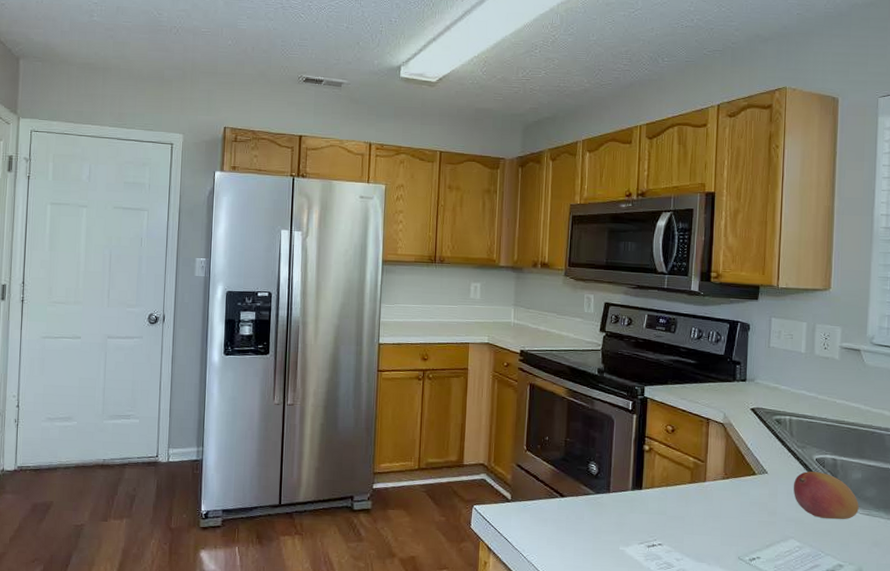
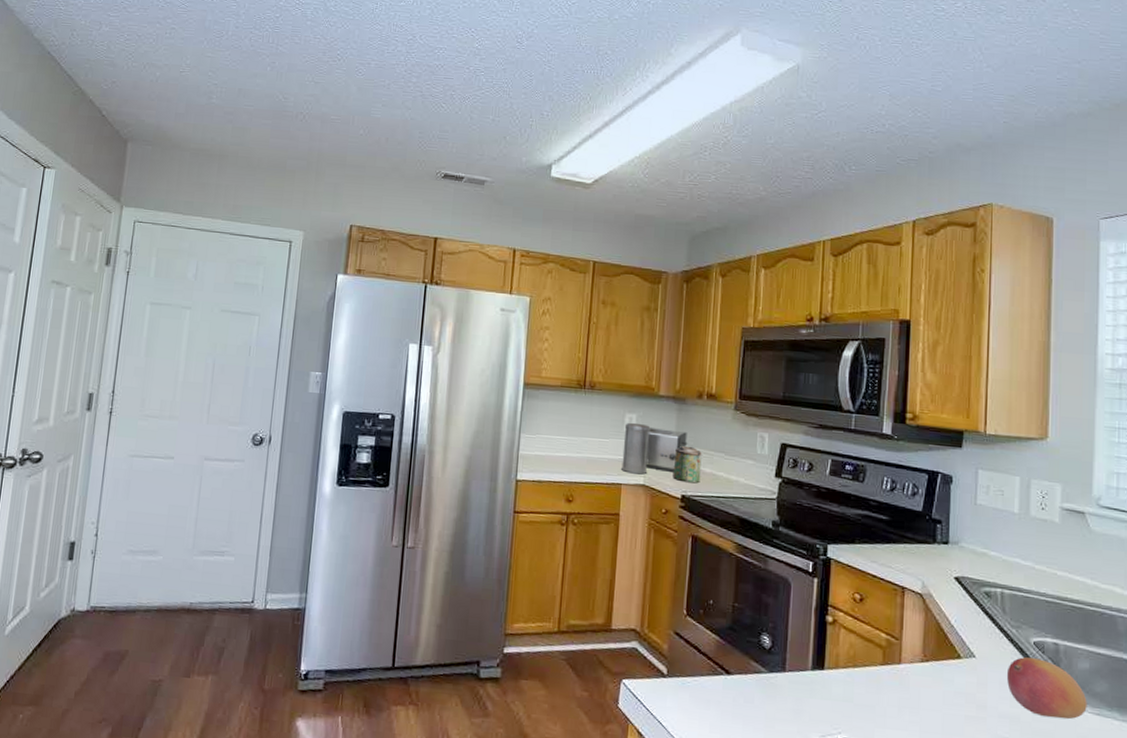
canister: none [469,290,493,335] -> present [621,422,651,475]
toaster: none [489,293,525,331] -> present [645,426,688,472]
canister: none [513,309,537,340] -> present [673,446,702,484]

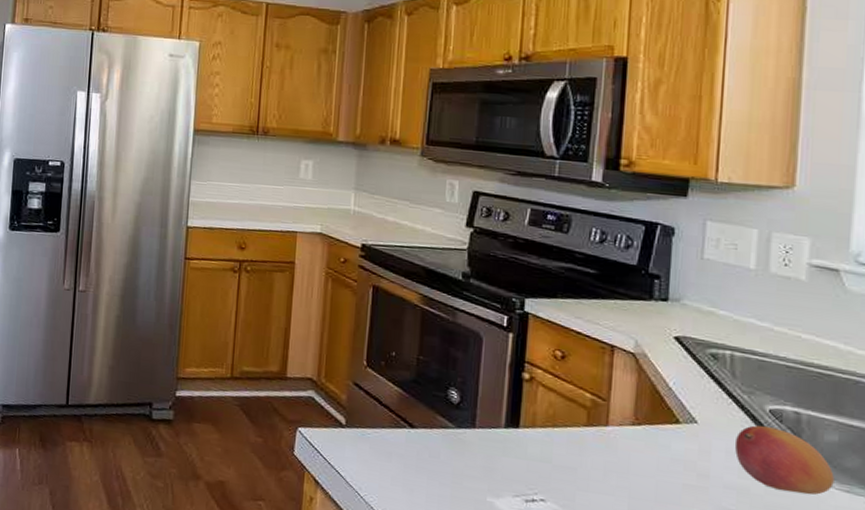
canister: present [621,422,651,475] -> none [297,169,328,223]
toaster: present [645,426,688,472] -> none [323,173,369,221]
canister: present [673,446,702,484] -> none [352,194,384,233]

